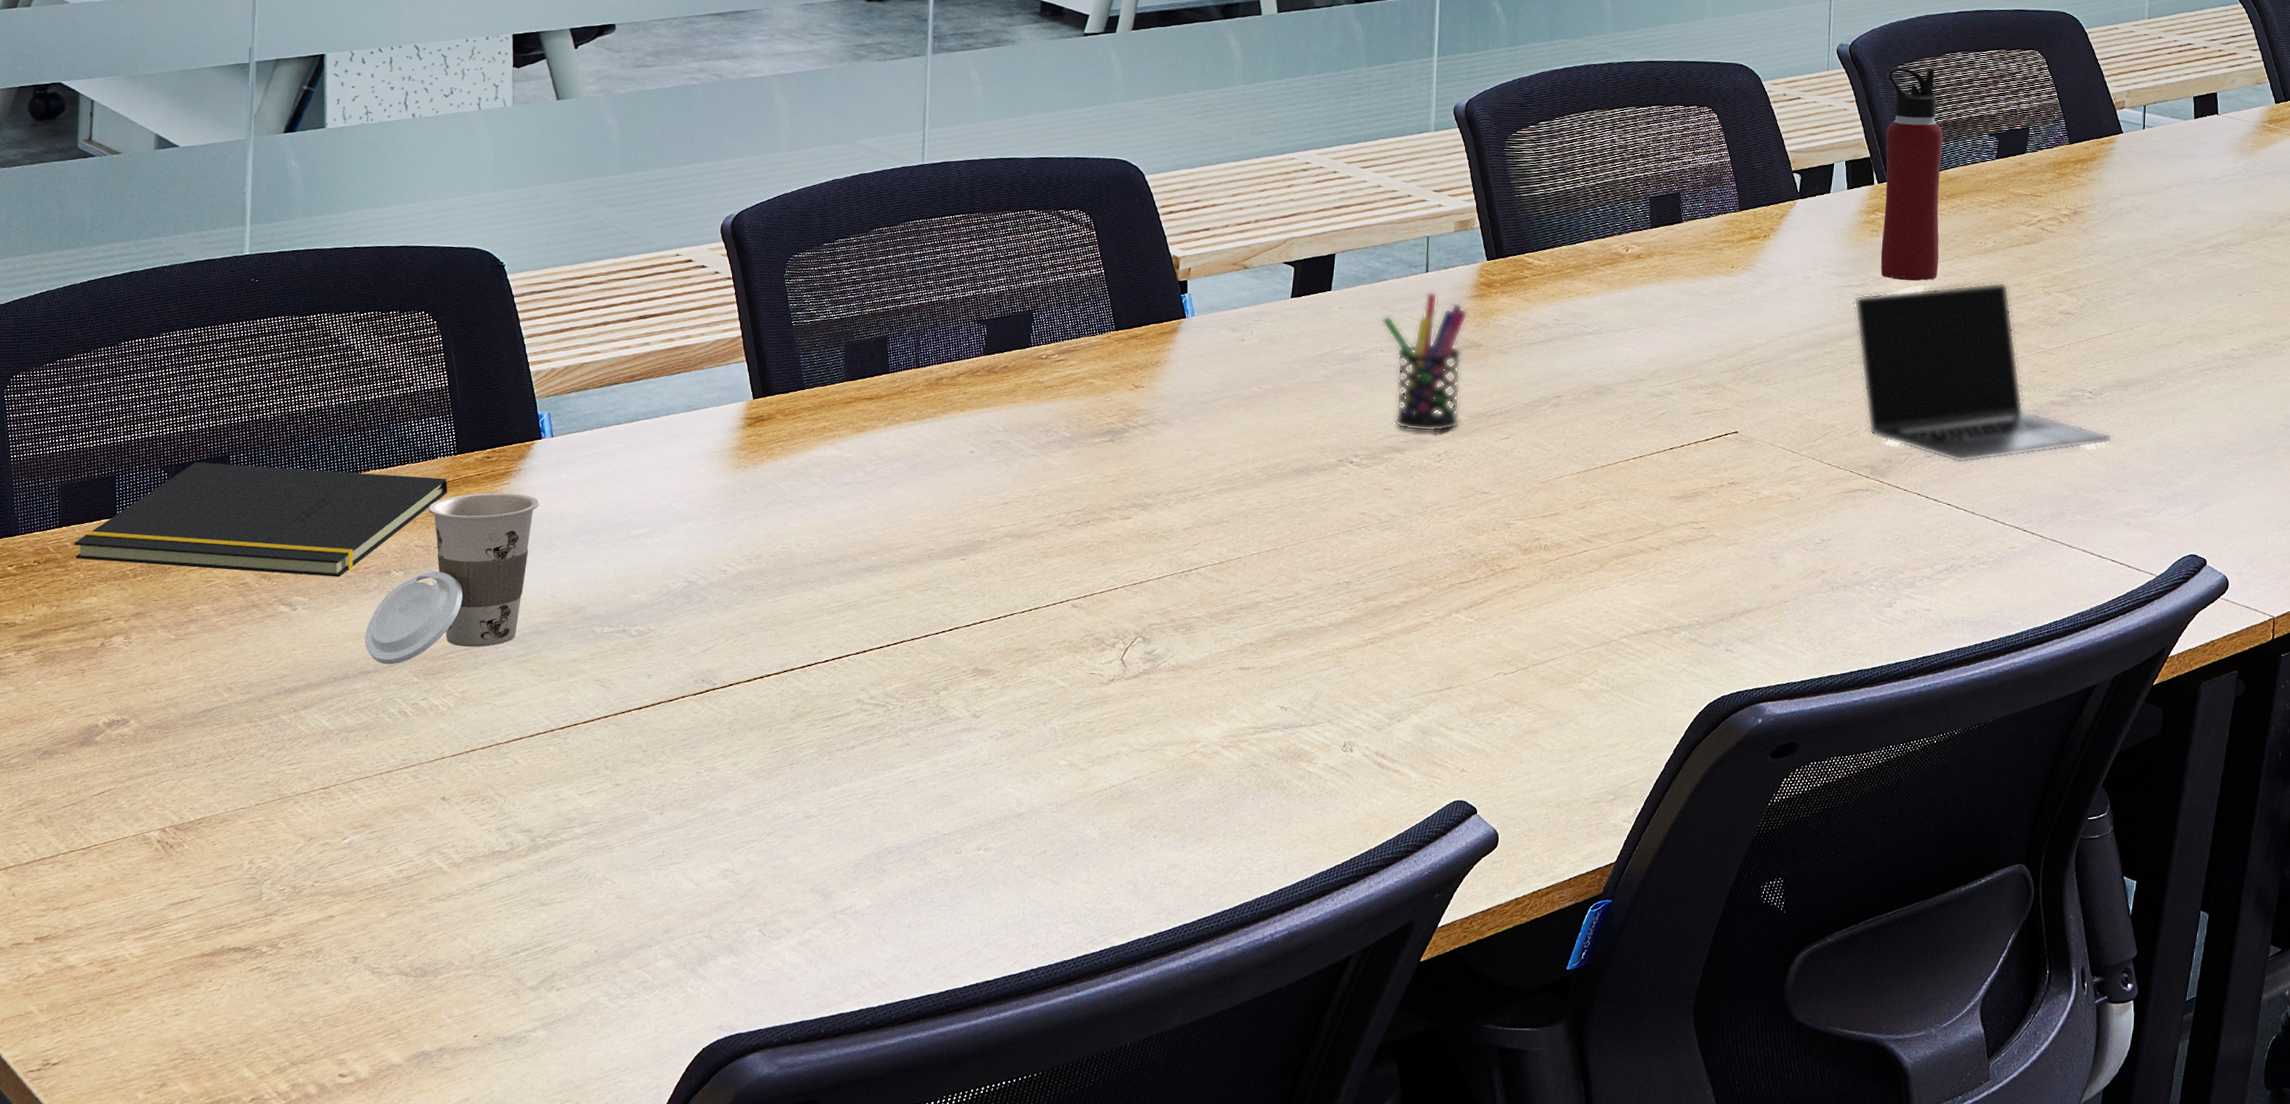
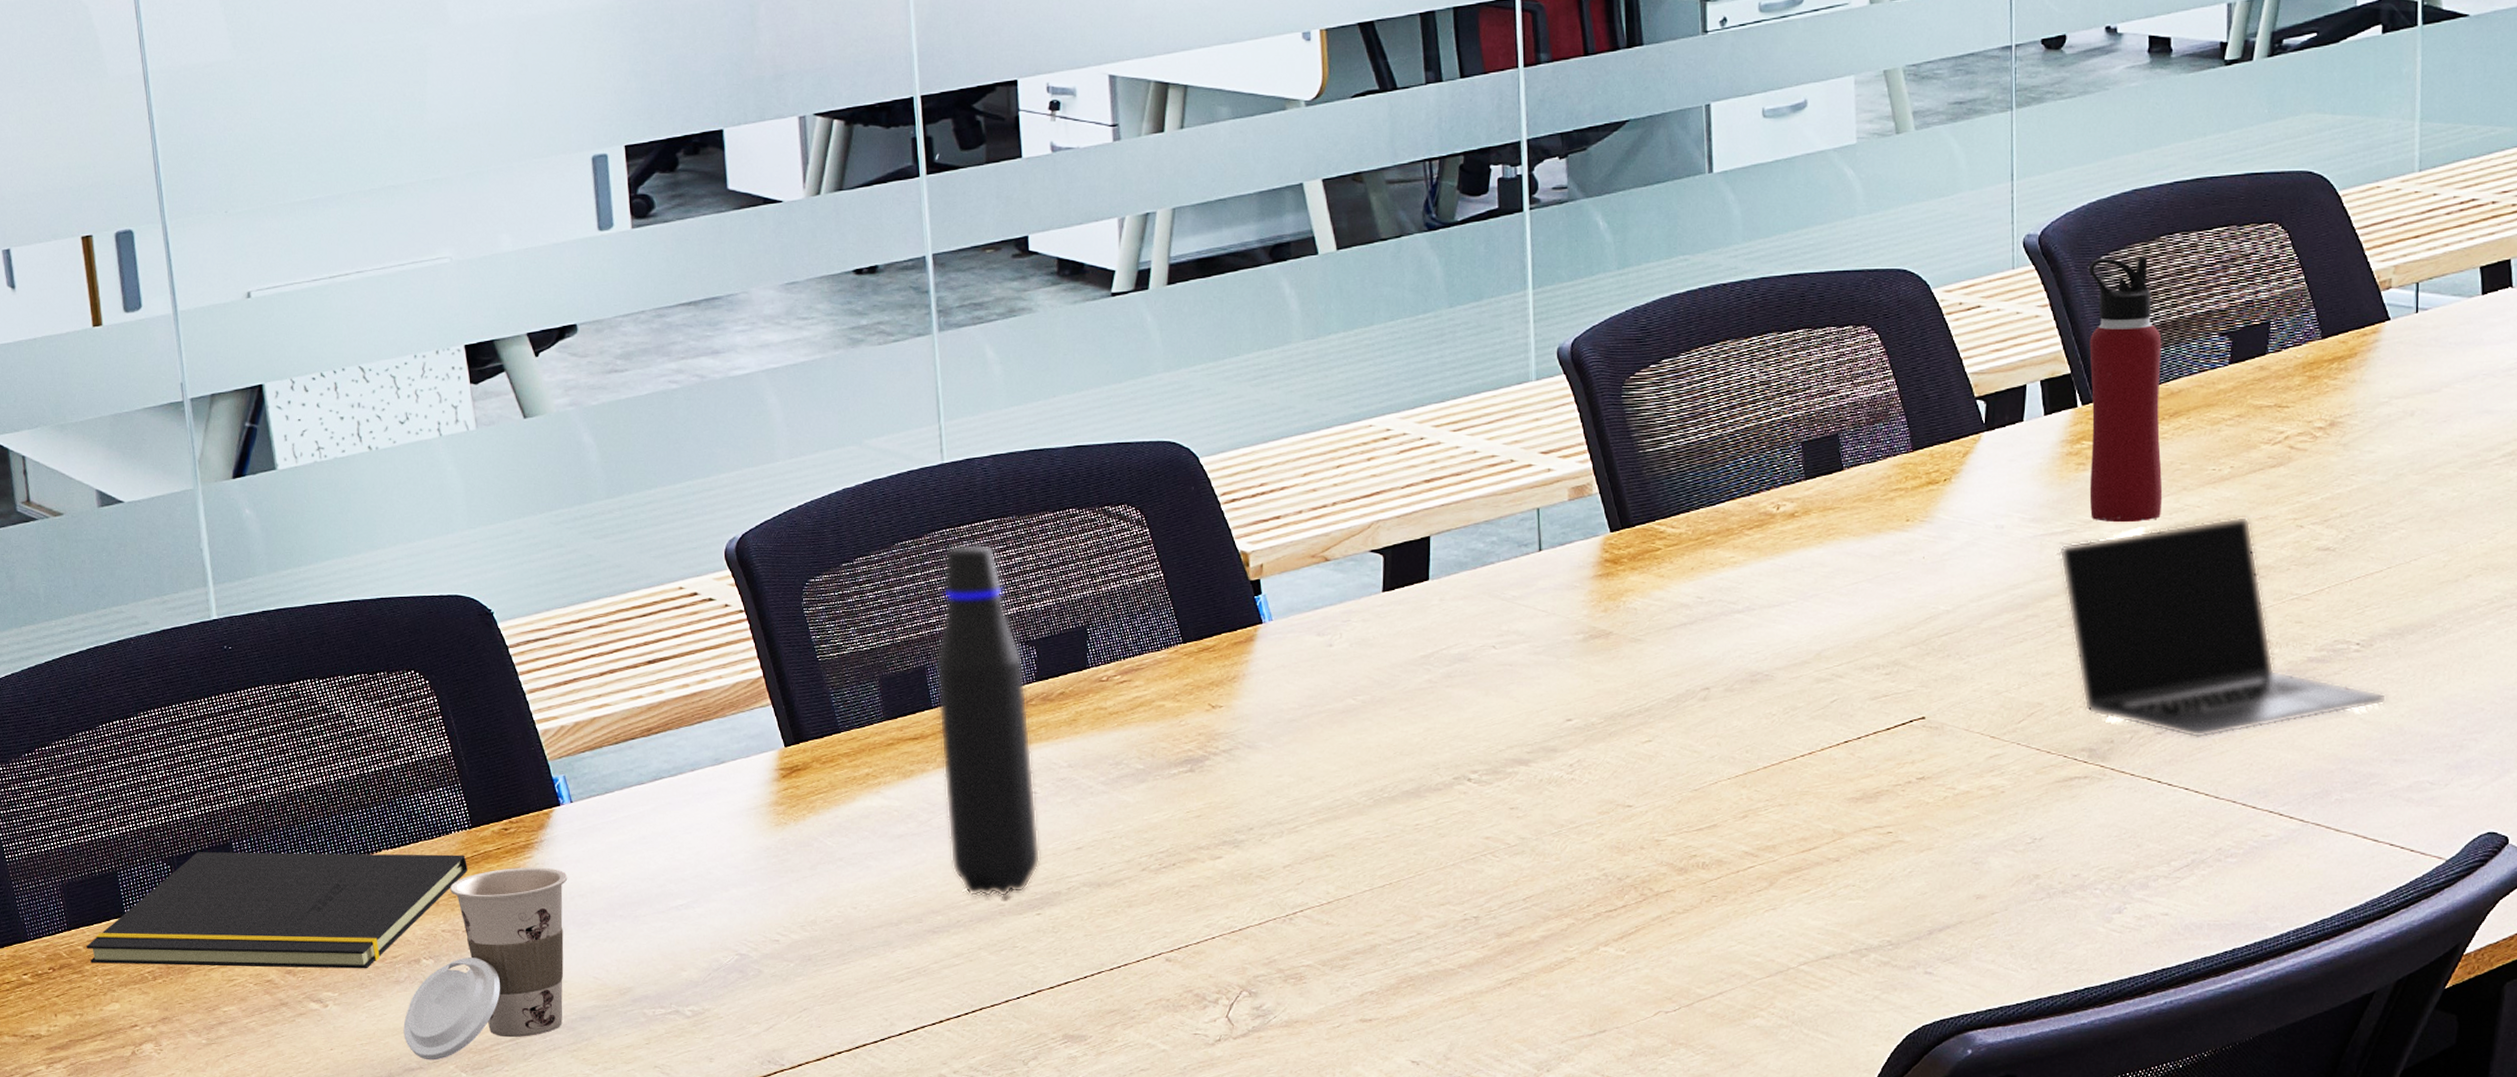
water bottle: none [890,233,975,543] -> present [934,544,1041,898]
pen holder: present [1381,291,1468,432] -> none [1491,573,1593,739]

